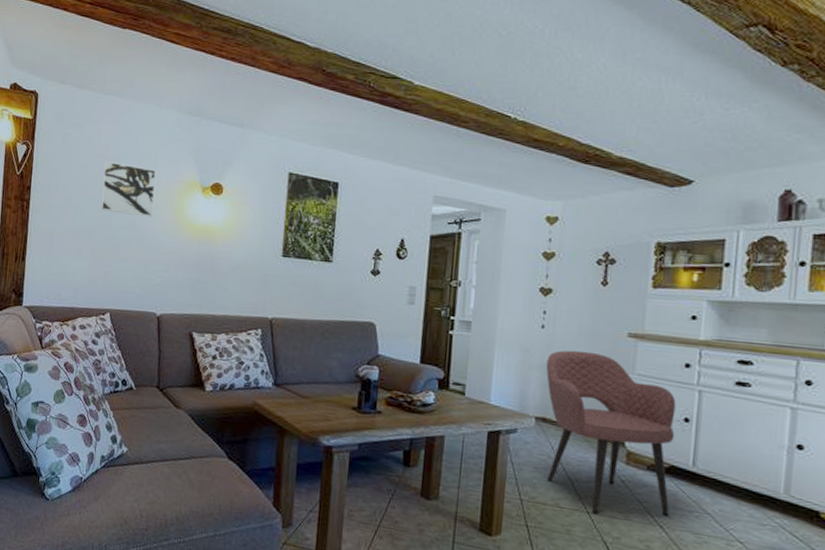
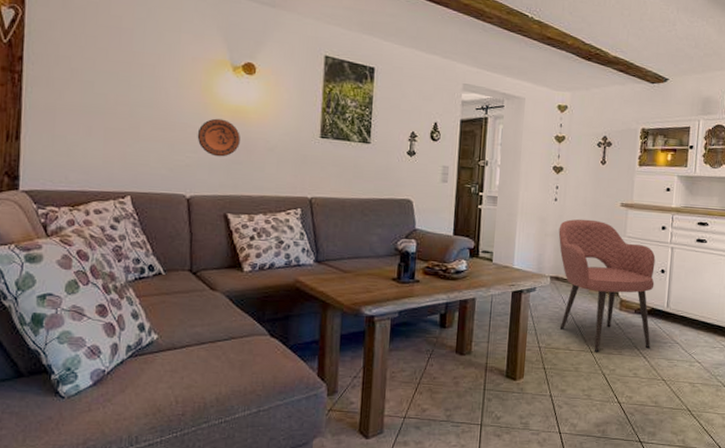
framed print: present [101,160,157,217] -> none [114,32,180,96]
decorative plate: none [168,238,207,276] -> present [197,118,240,157]

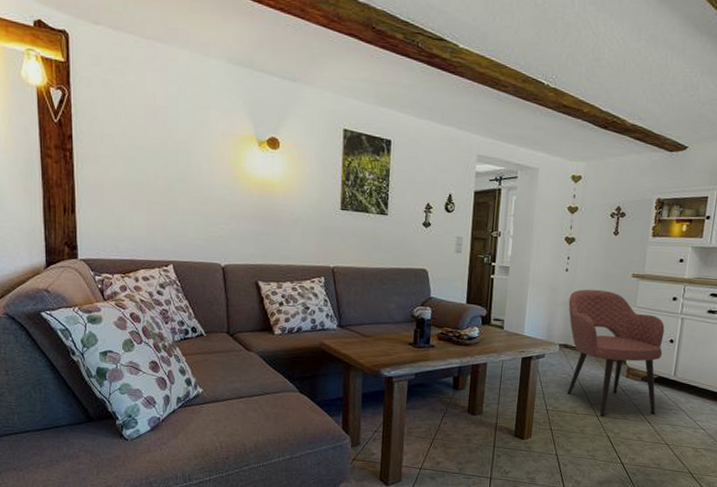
decorative plate: present [197,118,240,157] -> none [228,191,267,229]

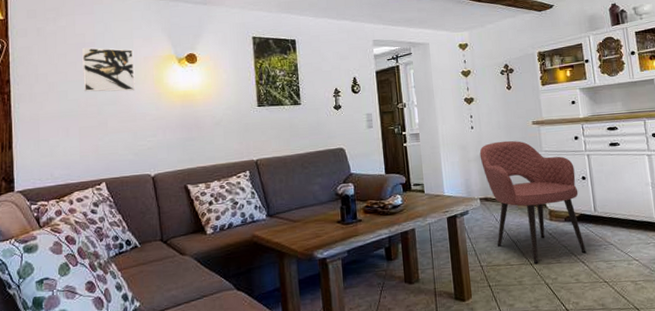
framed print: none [153,110,210,170] -> present [82,47,135,92]

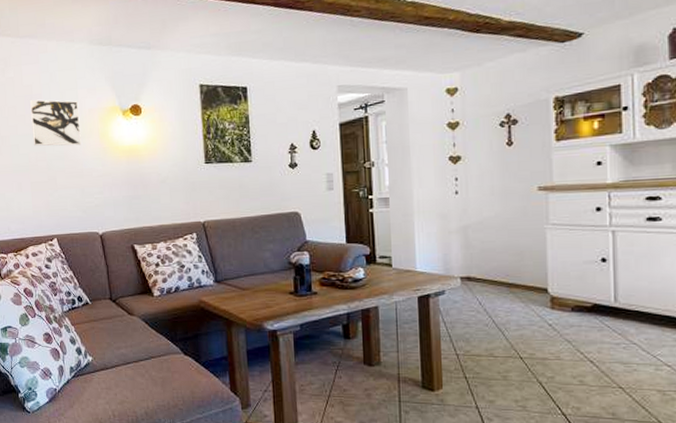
armchair: present [479,140,587,265] -> none [464,209,598,359]

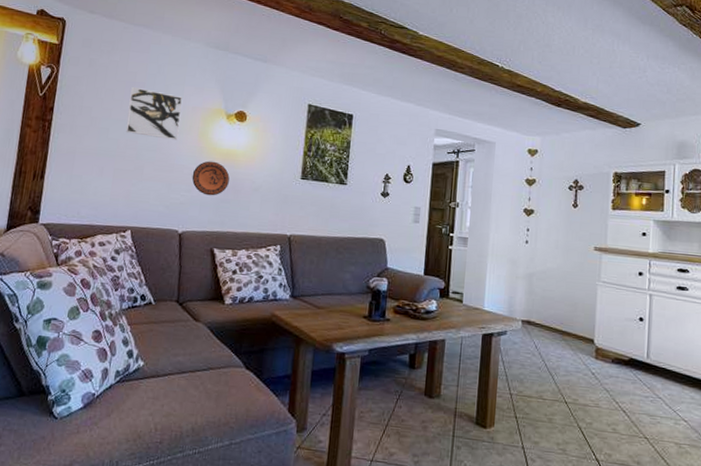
decorative plate: none [101,160,137,195] -> present [192,161,230,196]

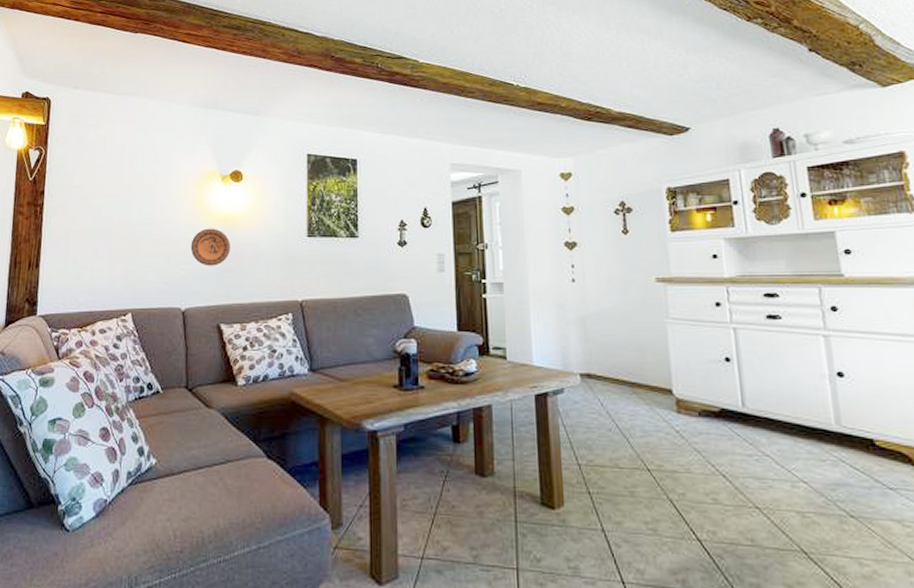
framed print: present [126,86,183,140] -> none [118,158,175,210]

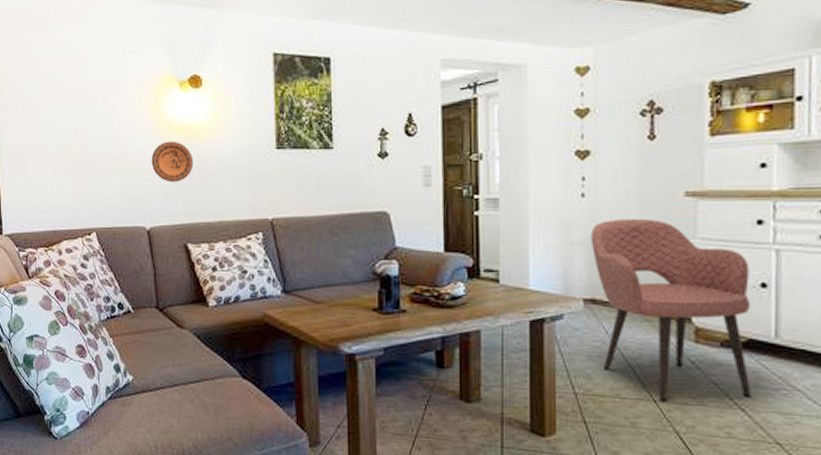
armchair: none [582,301,730,471] -> present [590,218,751,403]

